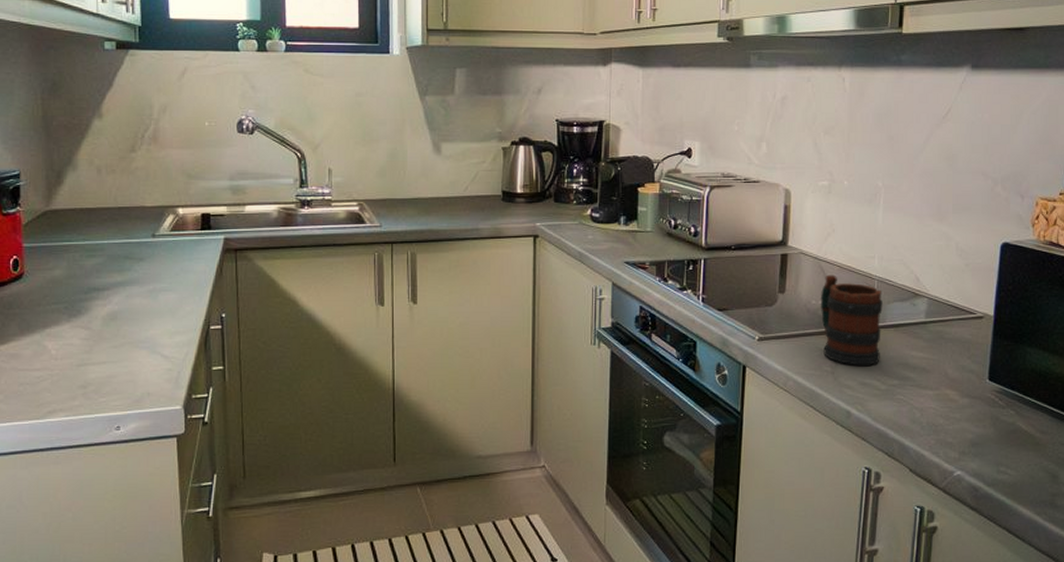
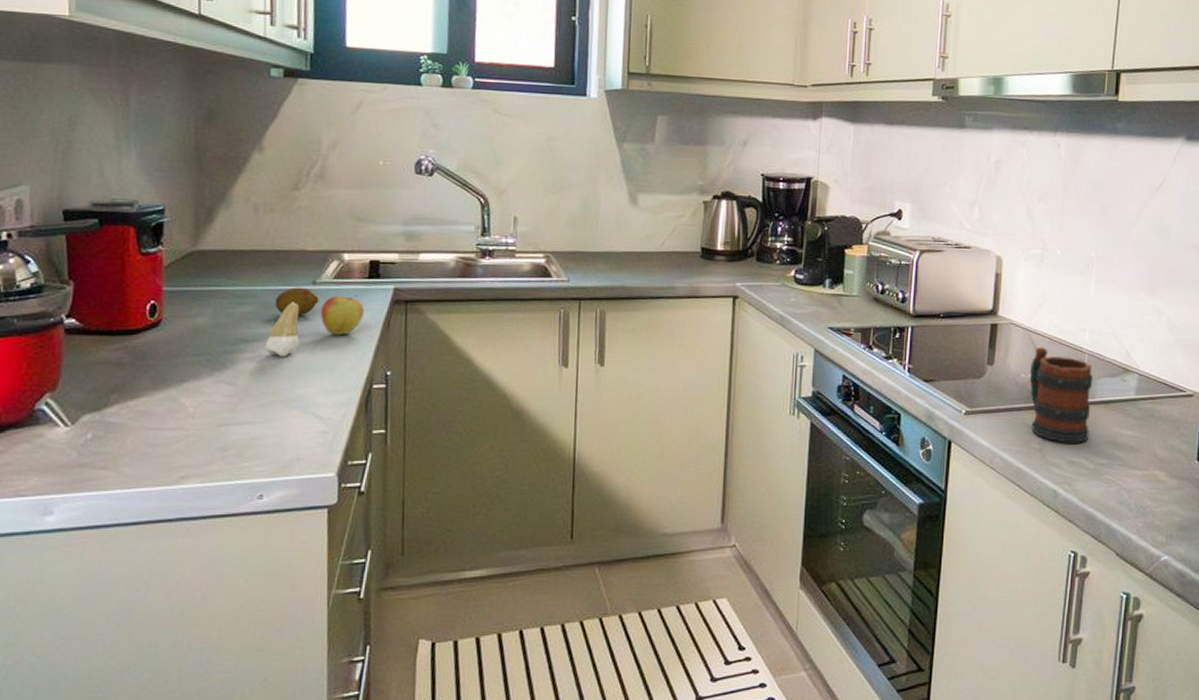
tooth: none [113,253,143,304] -> present [264,302,300,358]
fruit: none [121,240,159,266] -> present [275,287,319,317]
apple: none [161,245,199,282] -> present [321,295,365,335]

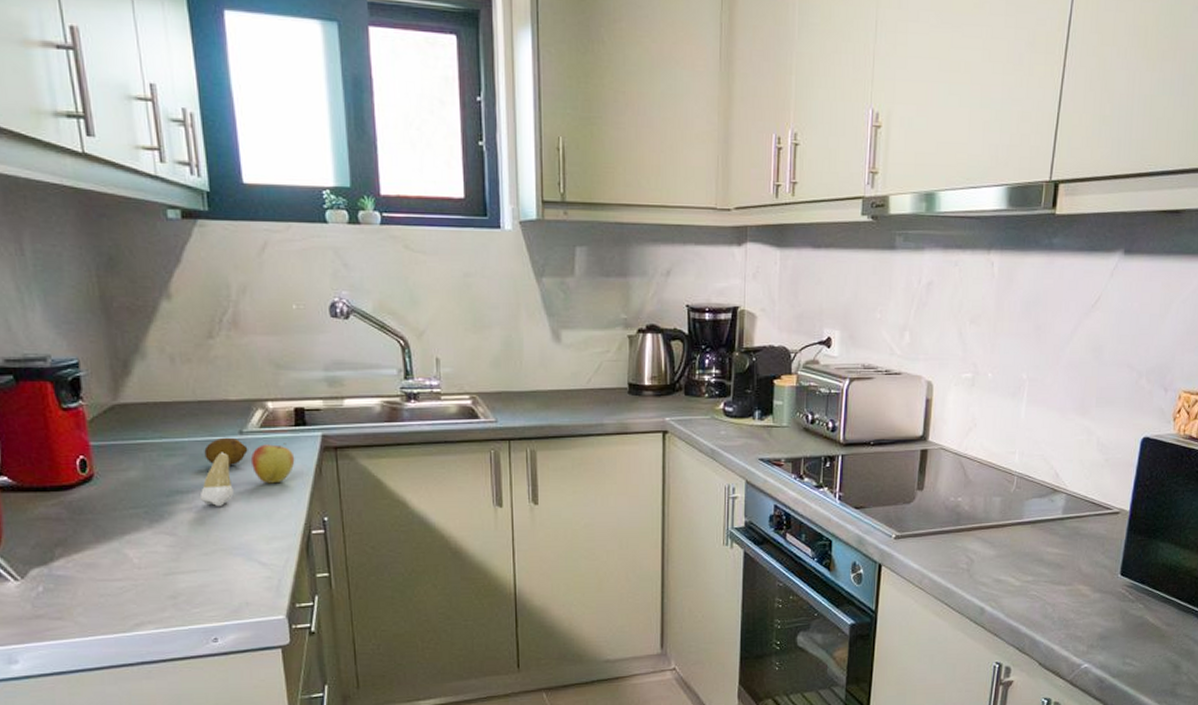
mug: present [1029,347,1093,443] -> none [958,471,1021,563]

